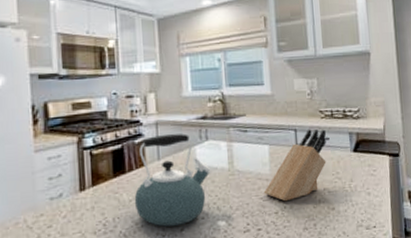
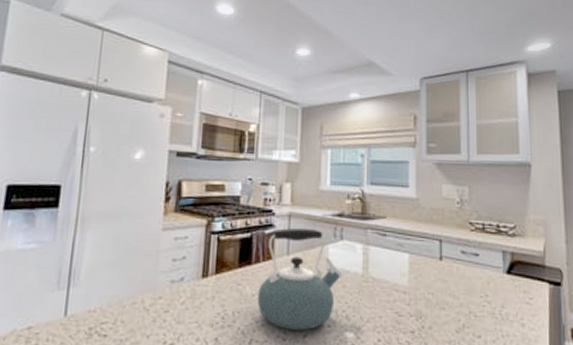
knife block: present [263,129,327,202] -> none [399,241,475,321]

